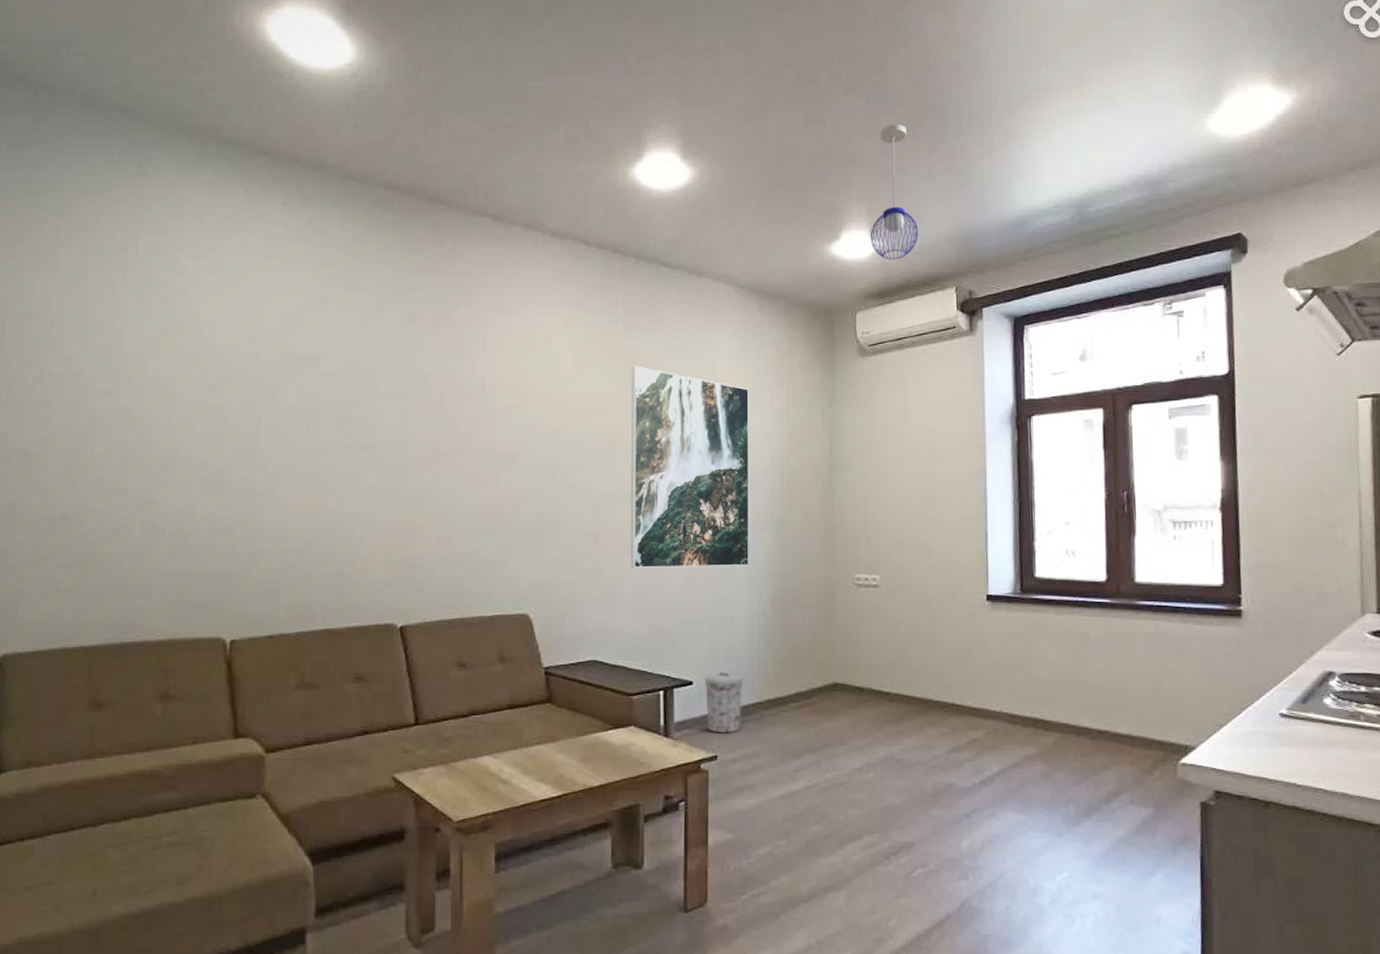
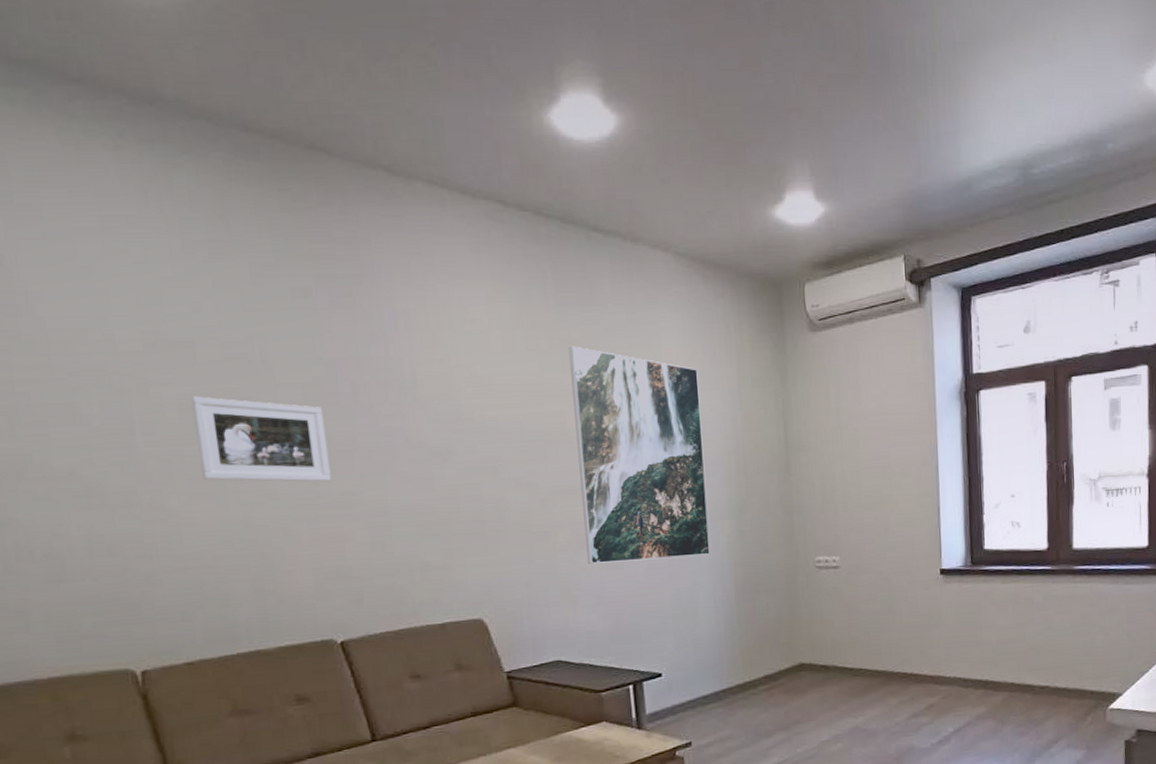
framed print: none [308,402,414,480] -> present [191,396,332,482]
trash can: present [705,672,744,734] -> none [674,661,713,721]
pendant light: present [870,124,918,260] -> none [815,69,865,225]

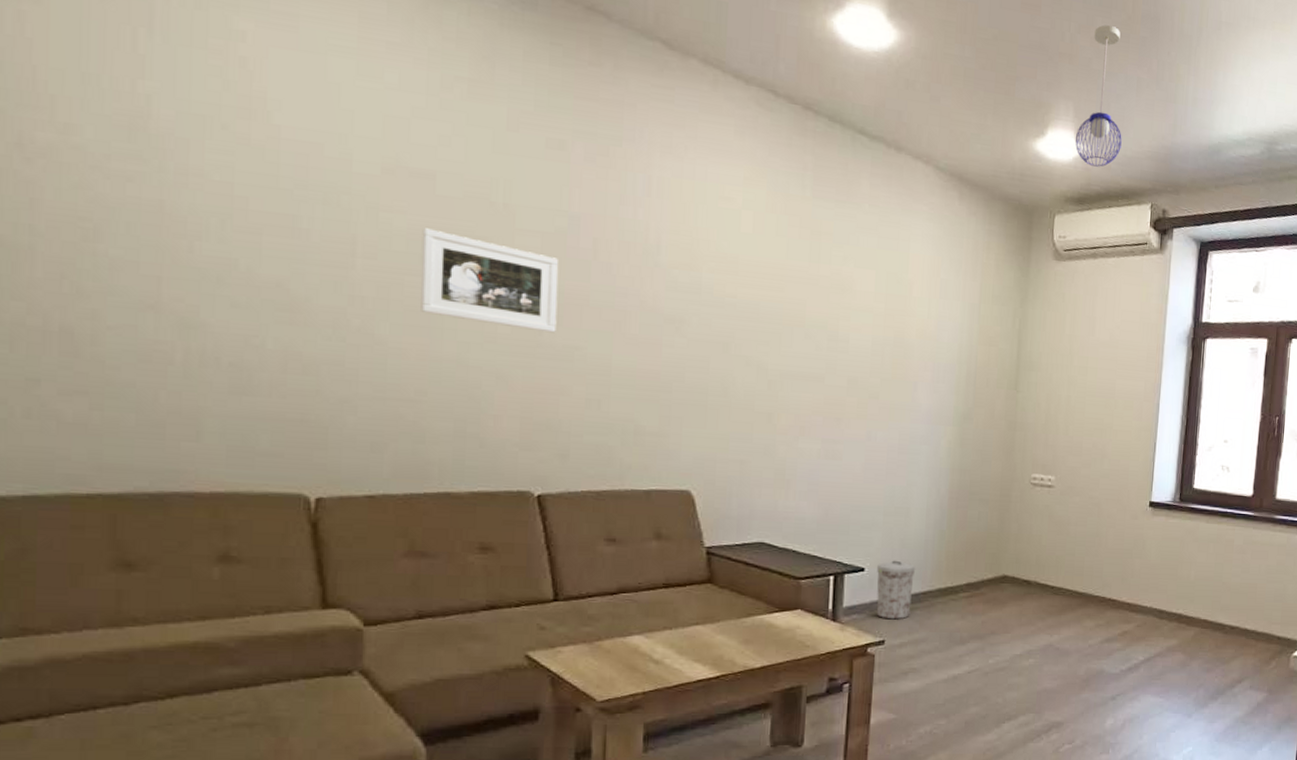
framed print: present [569,346,710,564] -> none [807,238,942,458]
trash can: none [674,661,713,721] -> present [876,560,916,620]
pendant light: none [815,69,865,225] -> present [1075,25,1122,167]

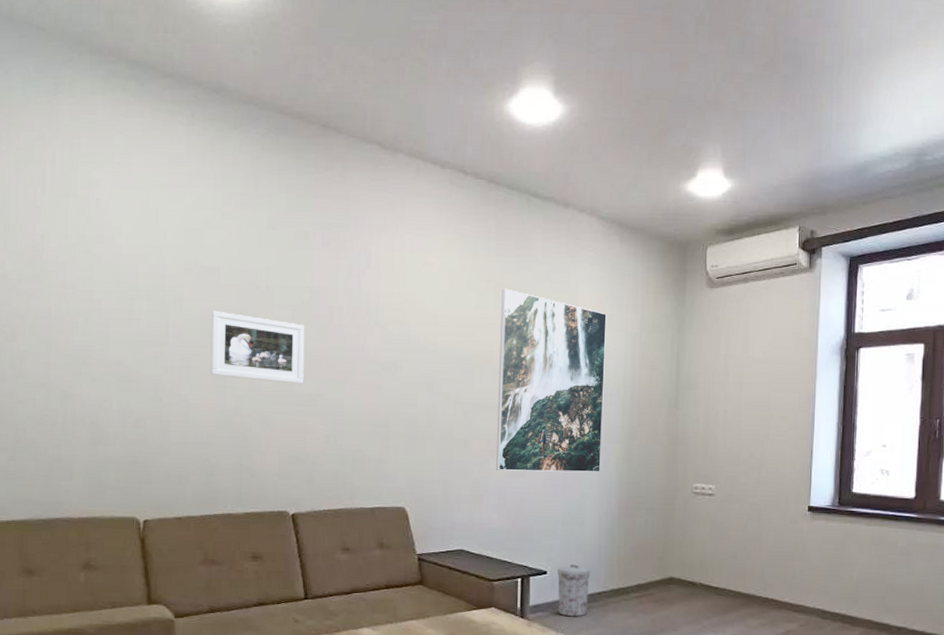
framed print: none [807,238,942,458] -> present [496,288,607,473]
pendant light: present [1075,25,1122,167] -> none [723,70,768,199]

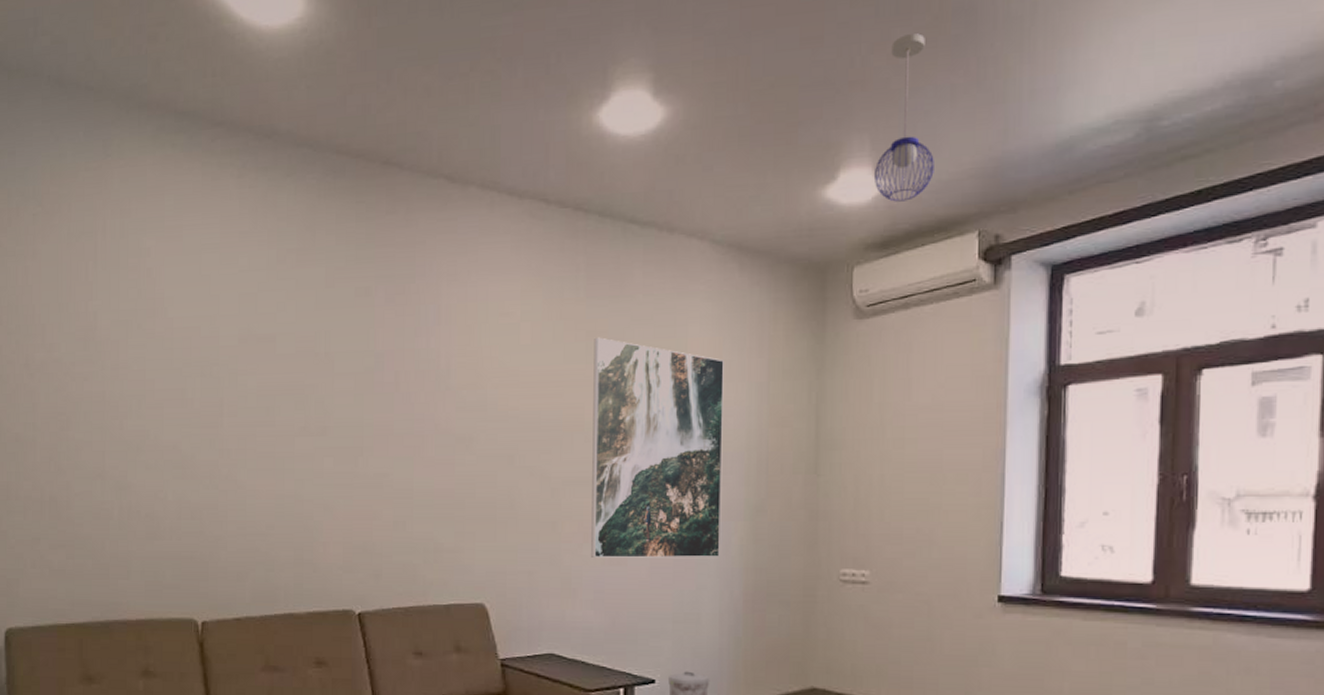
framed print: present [210,310,305,384] -> none [267,384,369,464]
pendant light: none [723,70,768,199] -> present [873,33,934,202]

